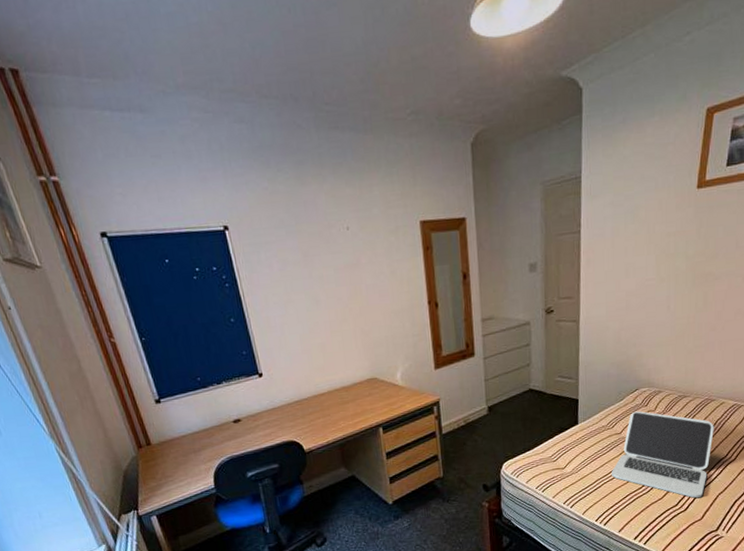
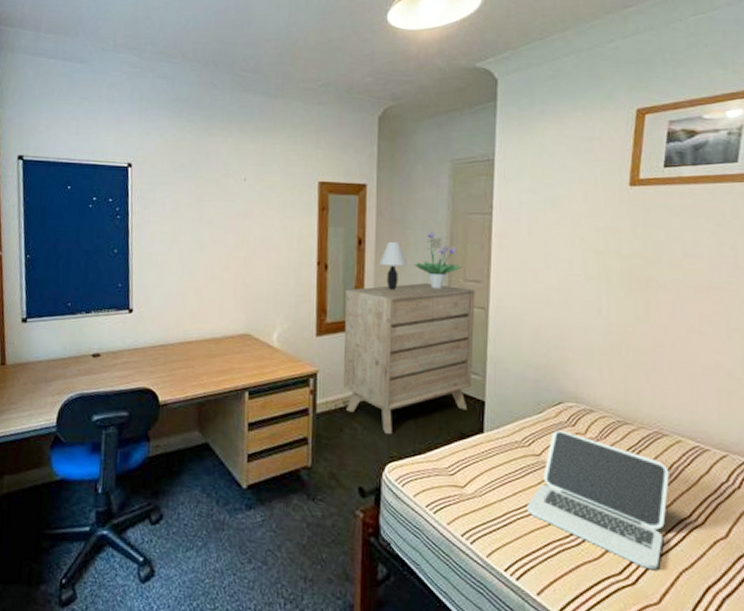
dresser: none [457,305,568,440] -> present [344,283,475,435]
table lamp: none [484,271,509,318] -> present [380,241,407,290]
potted plant: none [515,256,557,310] -> present [414,230,463,288]

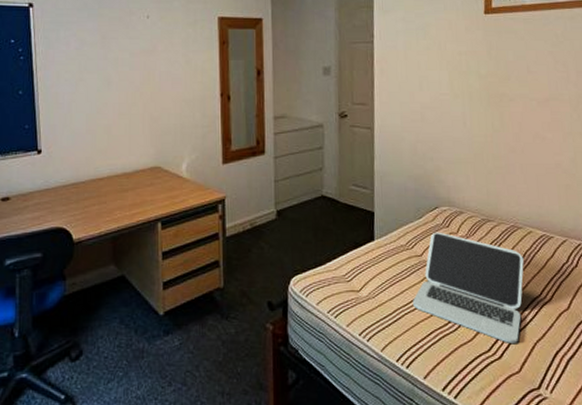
dresser: present [344,283,475,435] -> none [248,108,363,251]
table lamp: present [380,241,407,290] -> none [277,71,302,116]
potted plant: present [414,230,463,288] -> none [308,59,351,112]

